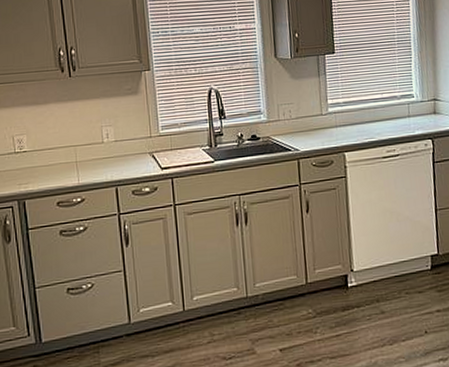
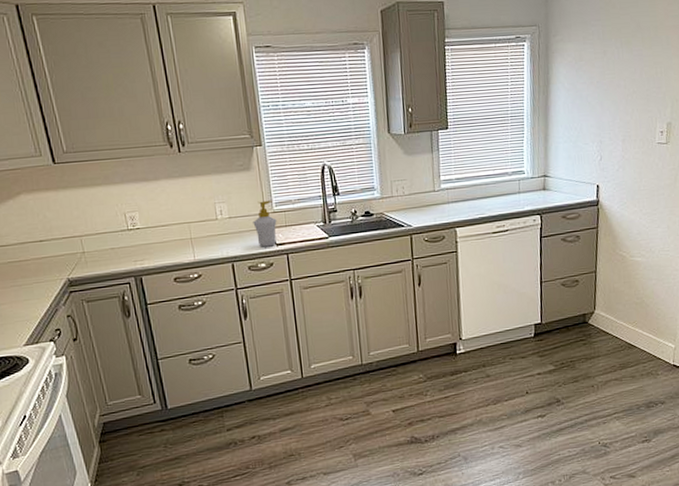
soap bottle: none [138,123,163,171] -> present [253,200,277,247]

